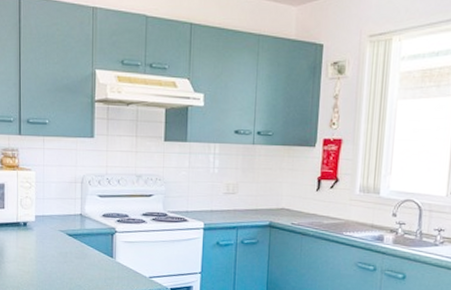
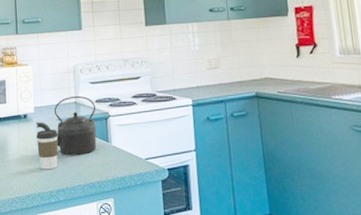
coffee cup: none [35,239,60,280] -> present [35,129,59,170]
kettle: none [36,207,103,268] -> present [36,95,97,155]

